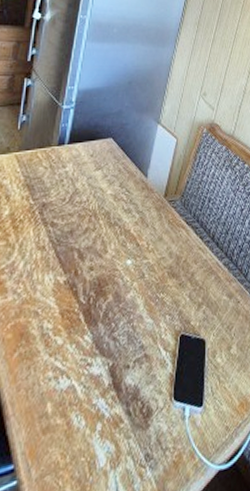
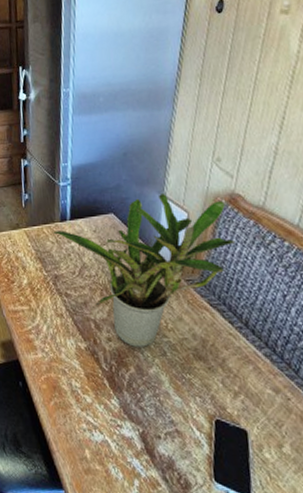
potted plant: none [48,121,211,273] -> present [53,194,236,347]

